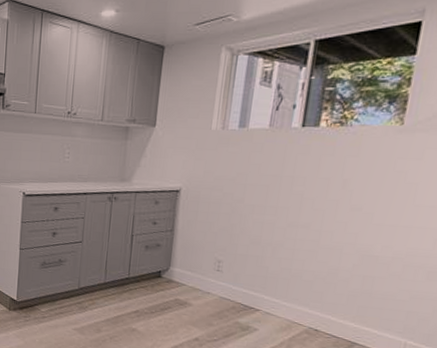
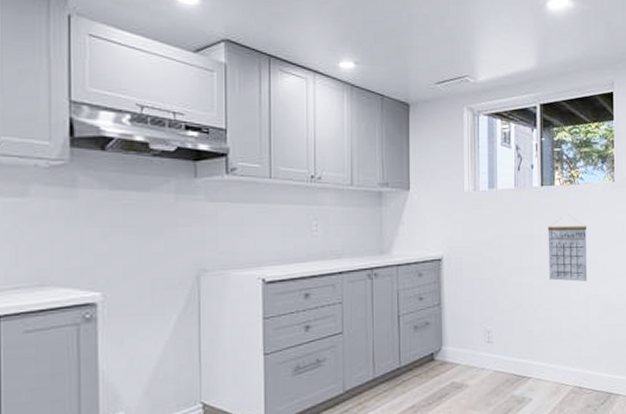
calendar: none [296,159,355,228] -> present [548,216,587,282]

